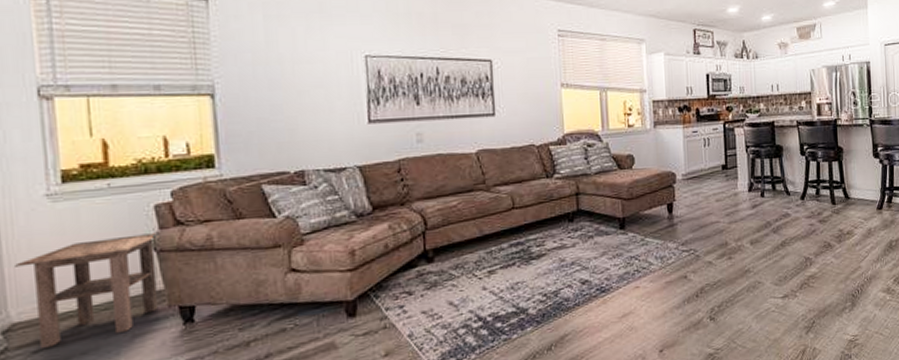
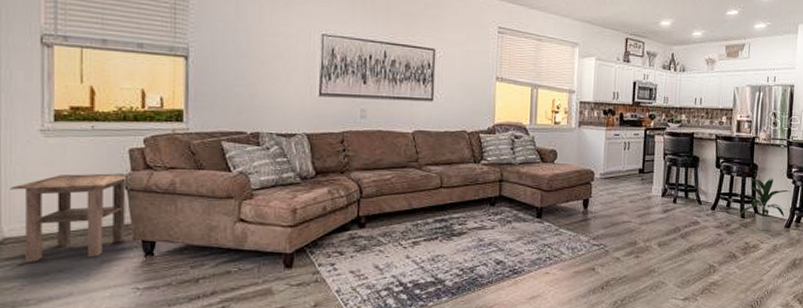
indoor plant: none [830,159,879,216] -> present [739,178,791,231]

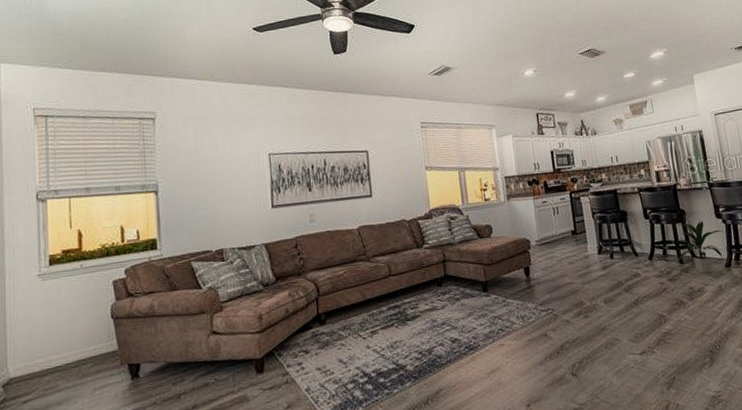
side table: present [9,173,131,262] -> none [13,304,115,399]

